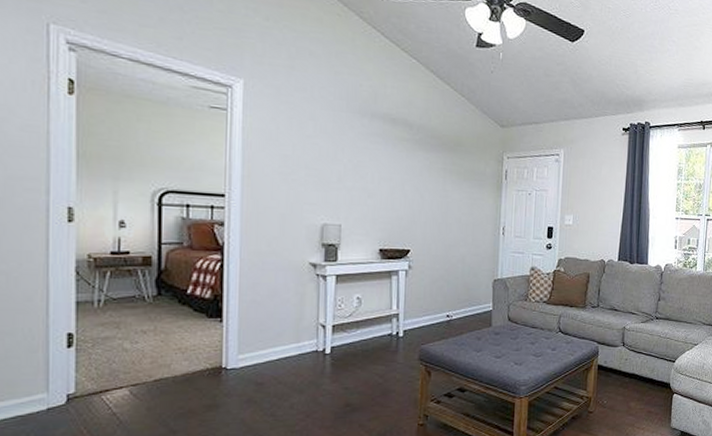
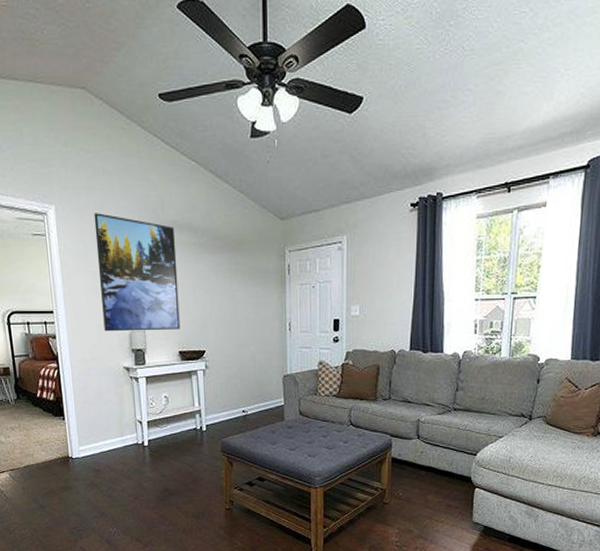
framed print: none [290,94,387,226] -> present [94,213,180,332]

